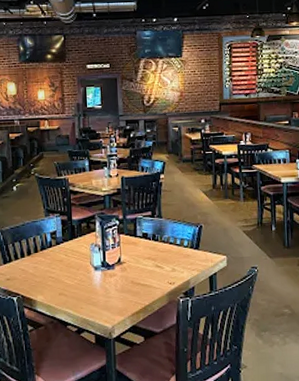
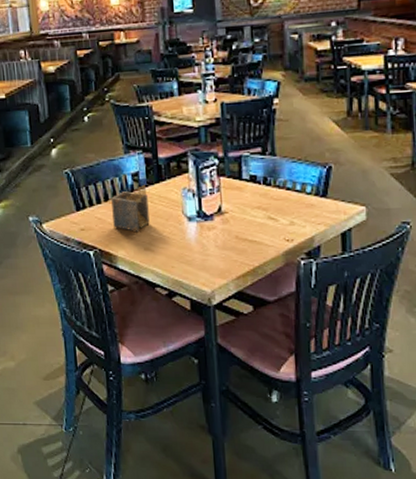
napkin holder: none [33,241,64,281] -> present [111,184,150,233]

